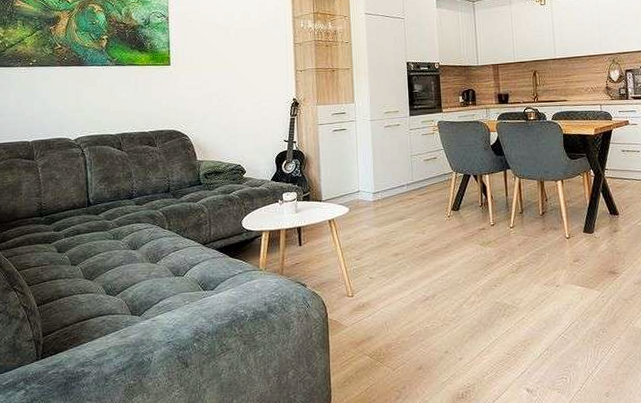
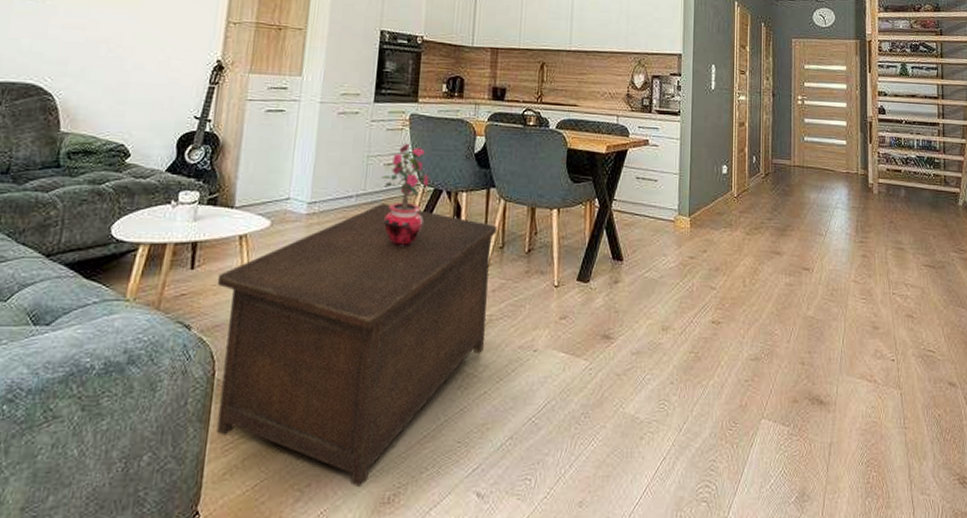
cabinet: none [318,188,517,388] -> present [216,204,497,488]
potted plant: none [423,143,460,219] -> present [381,143,431,248]

